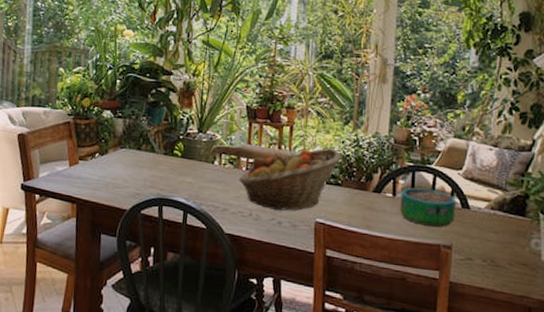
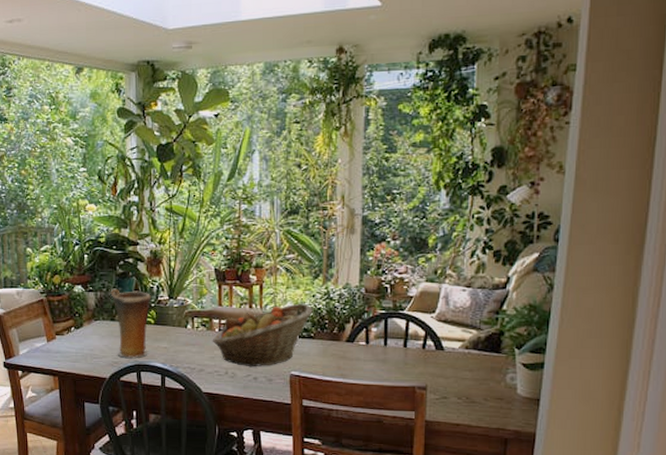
vase: none [139,116,181,191] -> present [110,288,152,358]
decorative bowl: present [400,187,455,227] -> none [374,334,429,370]

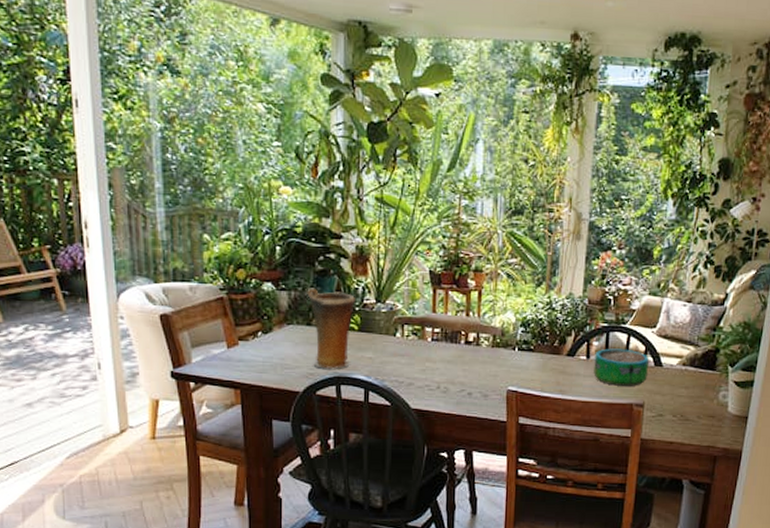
fruit basket: present [212,303,313,367] -> none [423,312,534,382]
decorative bowl: none [374,334,429,370] -> present [594,348,649,386]

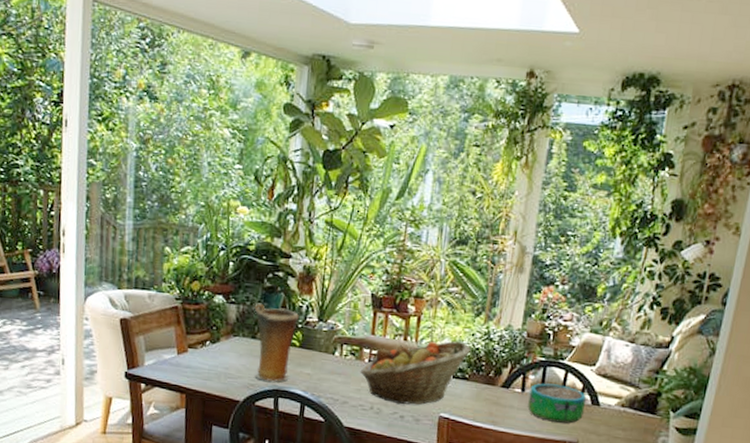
fruit basket: none [423,312,534,382] -> present [360,340,471,405]

